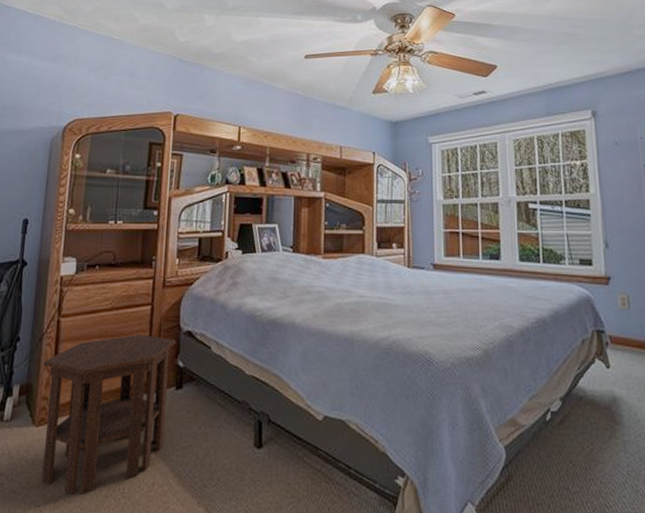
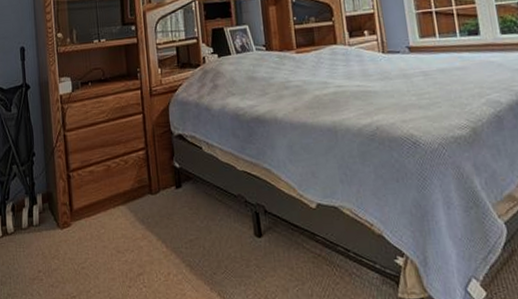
side table: present [42,334,176,495] -> none [58,141,172,286]

